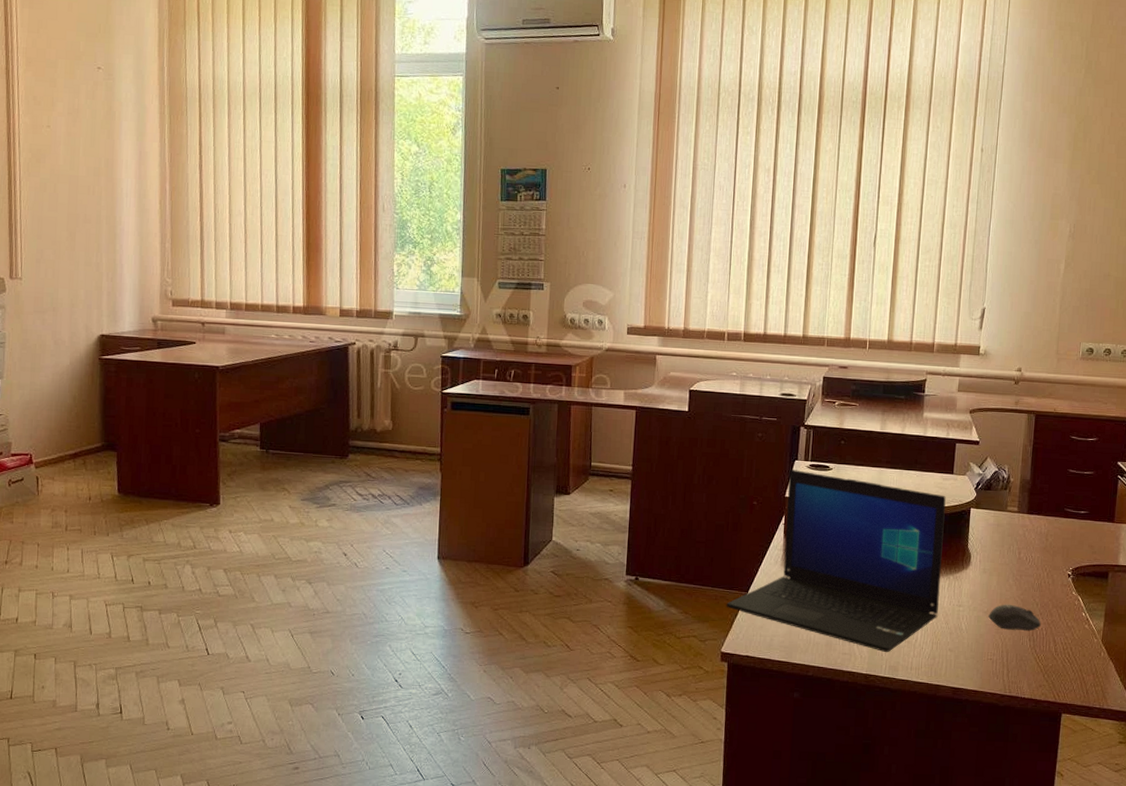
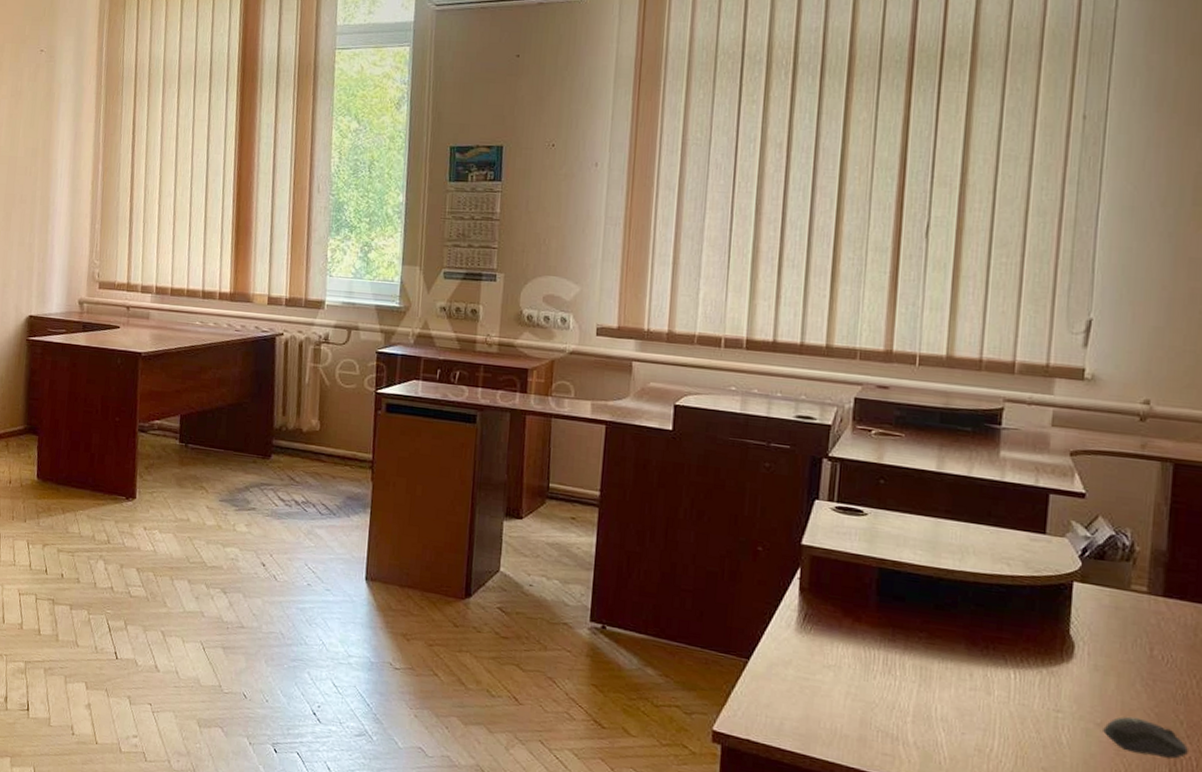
laptop: present [726,469,946,653] -> none [719,510,1035,761]

